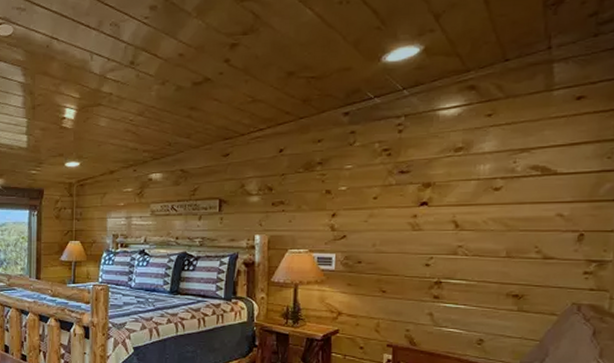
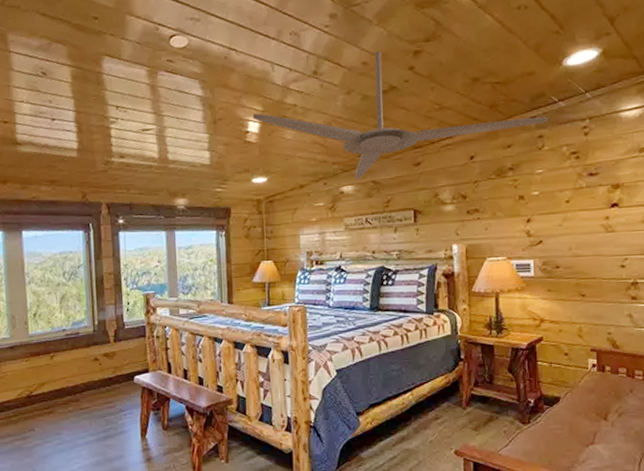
ceiling fan: none [70,42,363,168] -> present [253,50,549,180]

